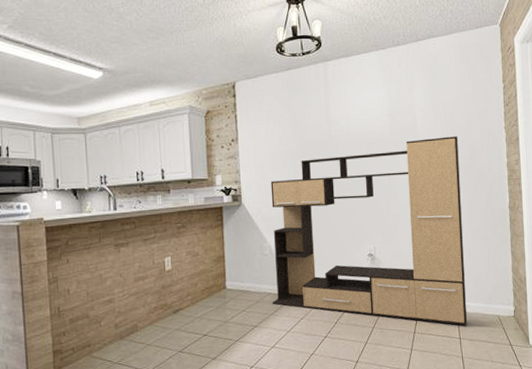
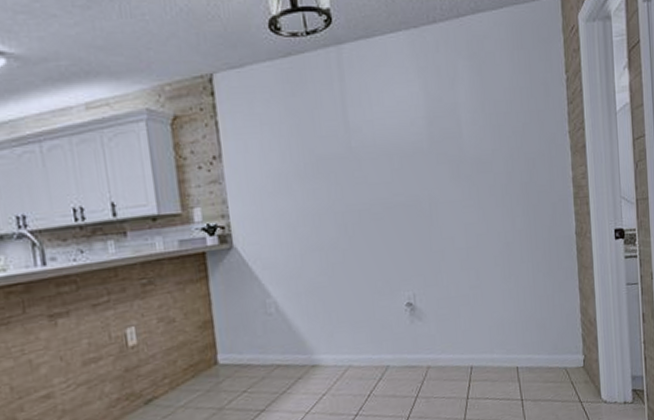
media console: present [270,136,468,325] -> none [271,144,530,384]

